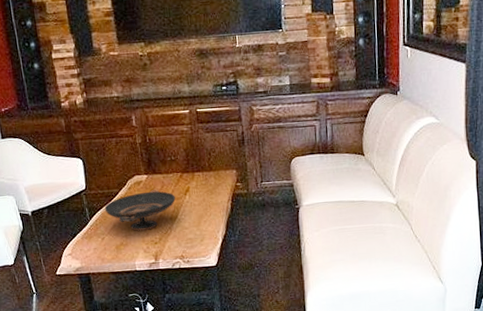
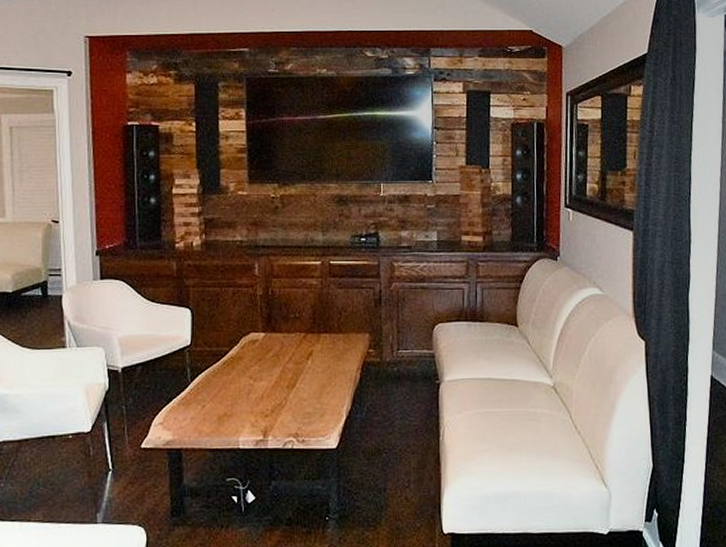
decorative bowl: present [104,190,176,231] -> none [210,351,295,399]

